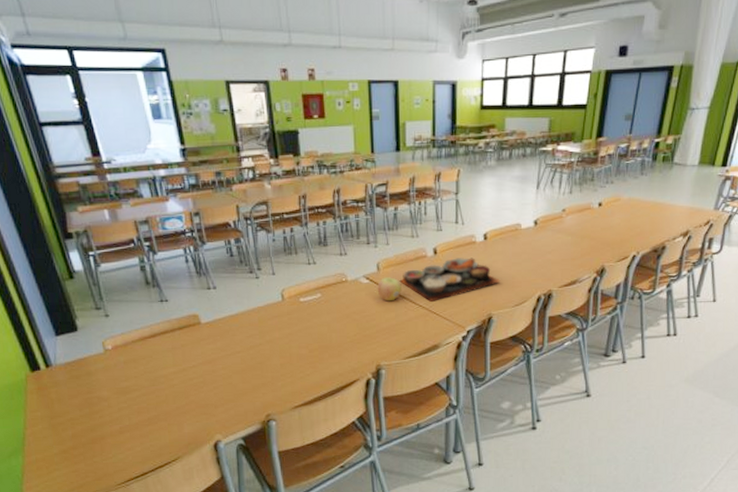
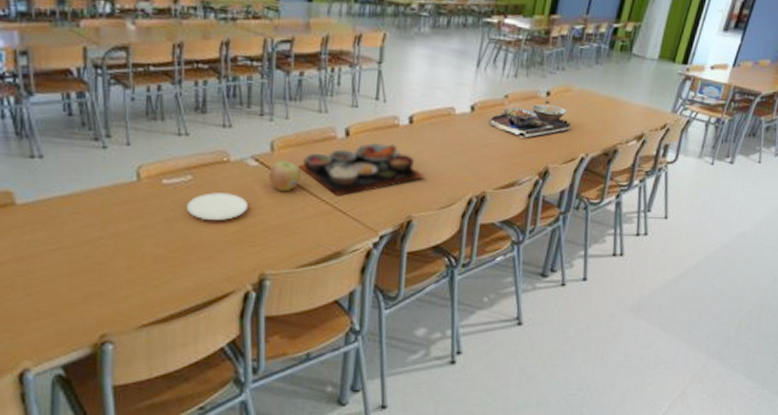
plate: none [319,305,364,327] -> present [187,192,249,222]
food tray: none [550,210,622,243] -> present [488,100,571,138]

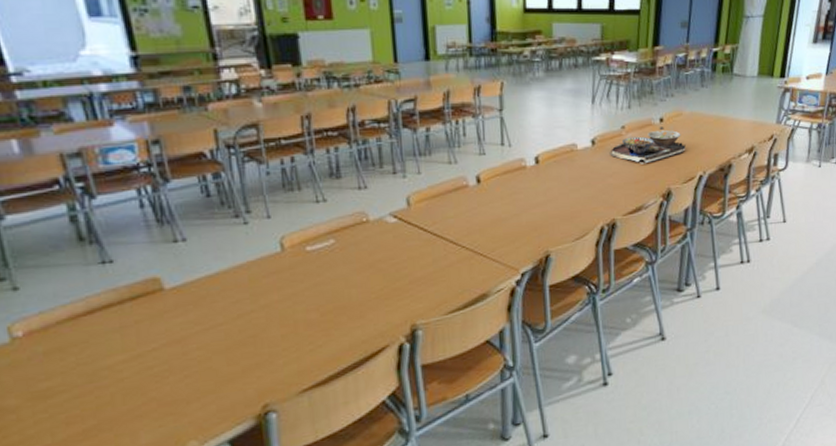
plate: present [187,192,249,222] -> none [333,251,393,281]
apple: present [268,160,301,192] -> none [408,213,439,244]
food tray: present [298,143,426,196] -> none [435,185,558,241]

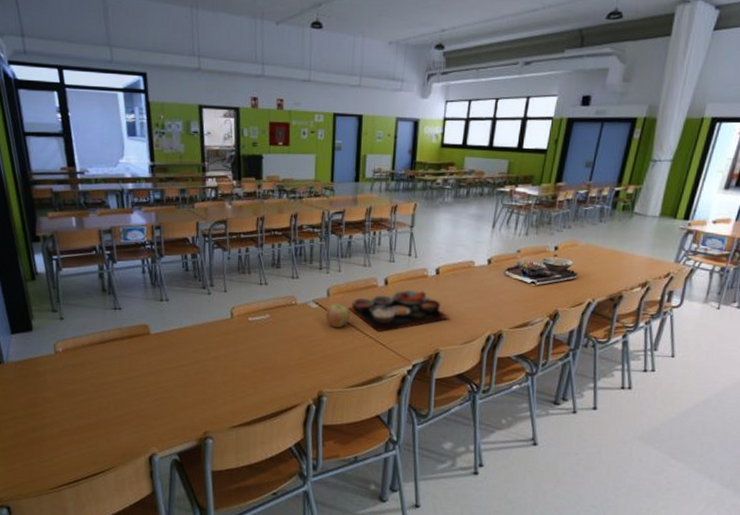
apple: none [408,213,439,244] -> present [325,303,350,328]
food tray: none [435,185,558,241] -> present [348,290,451,332]

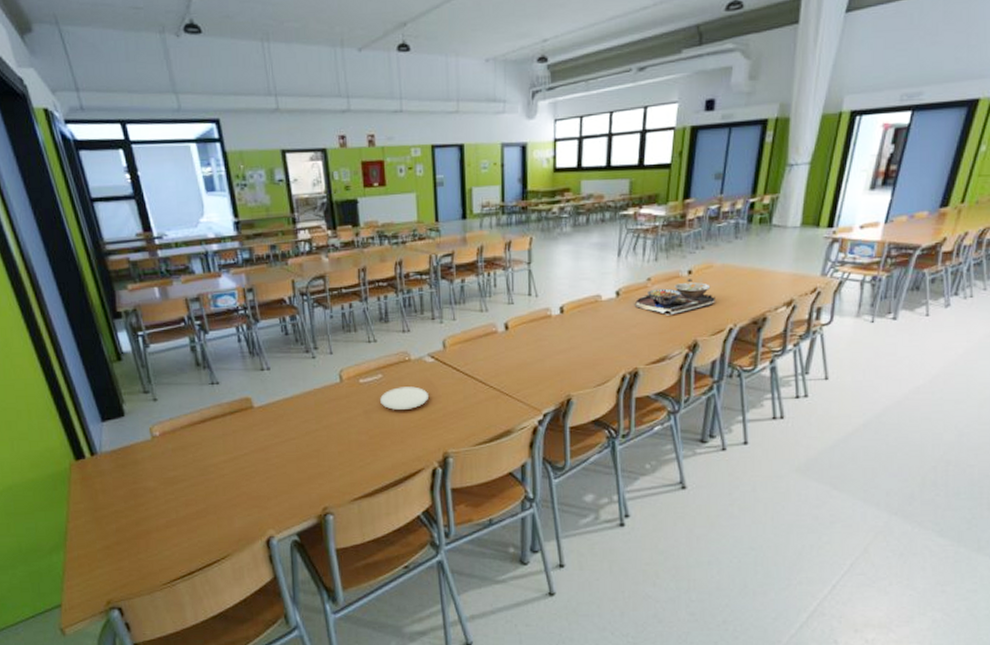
plate: none [266,328,311,350] -> present [380,386,430,411]
apple: present [325,303,350,328] -> none [443,355,470,382]
food tray: present [348,290,451,332] -> none [467,333,580,382]

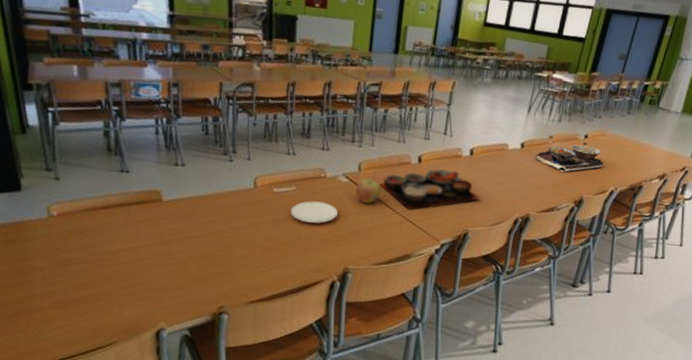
apple: none [443,355,470,382] -> present [355,178,381,204]
food tray: none [467,333,580,382] -> present [379,169,481,210]

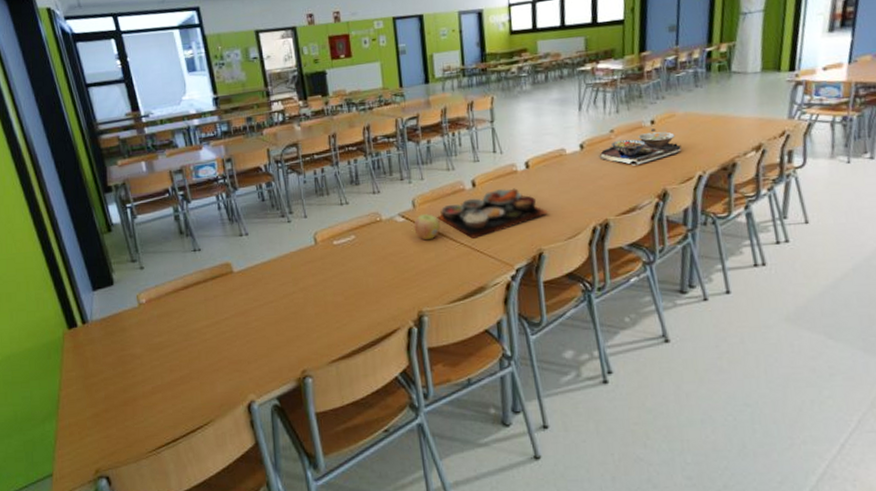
plate: present [291,201,339,224] -> none [354,246,402,271]

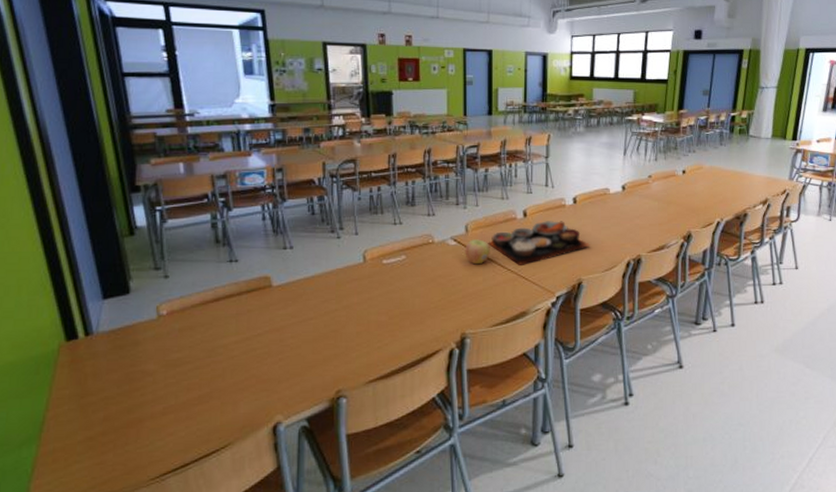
food tray: present [599,128,681,166] -> none [637,178,705,209]

